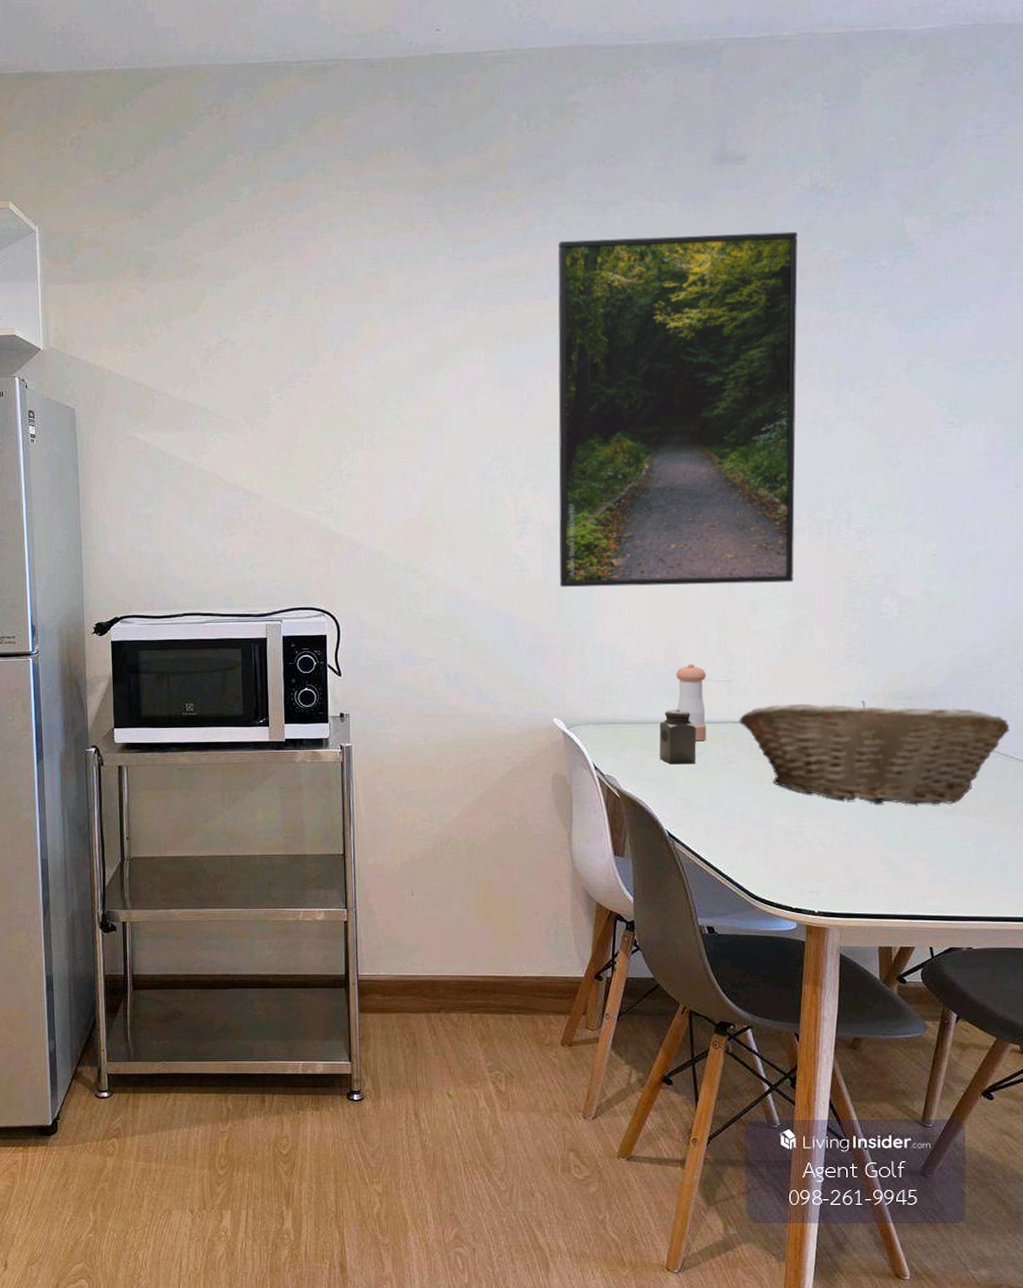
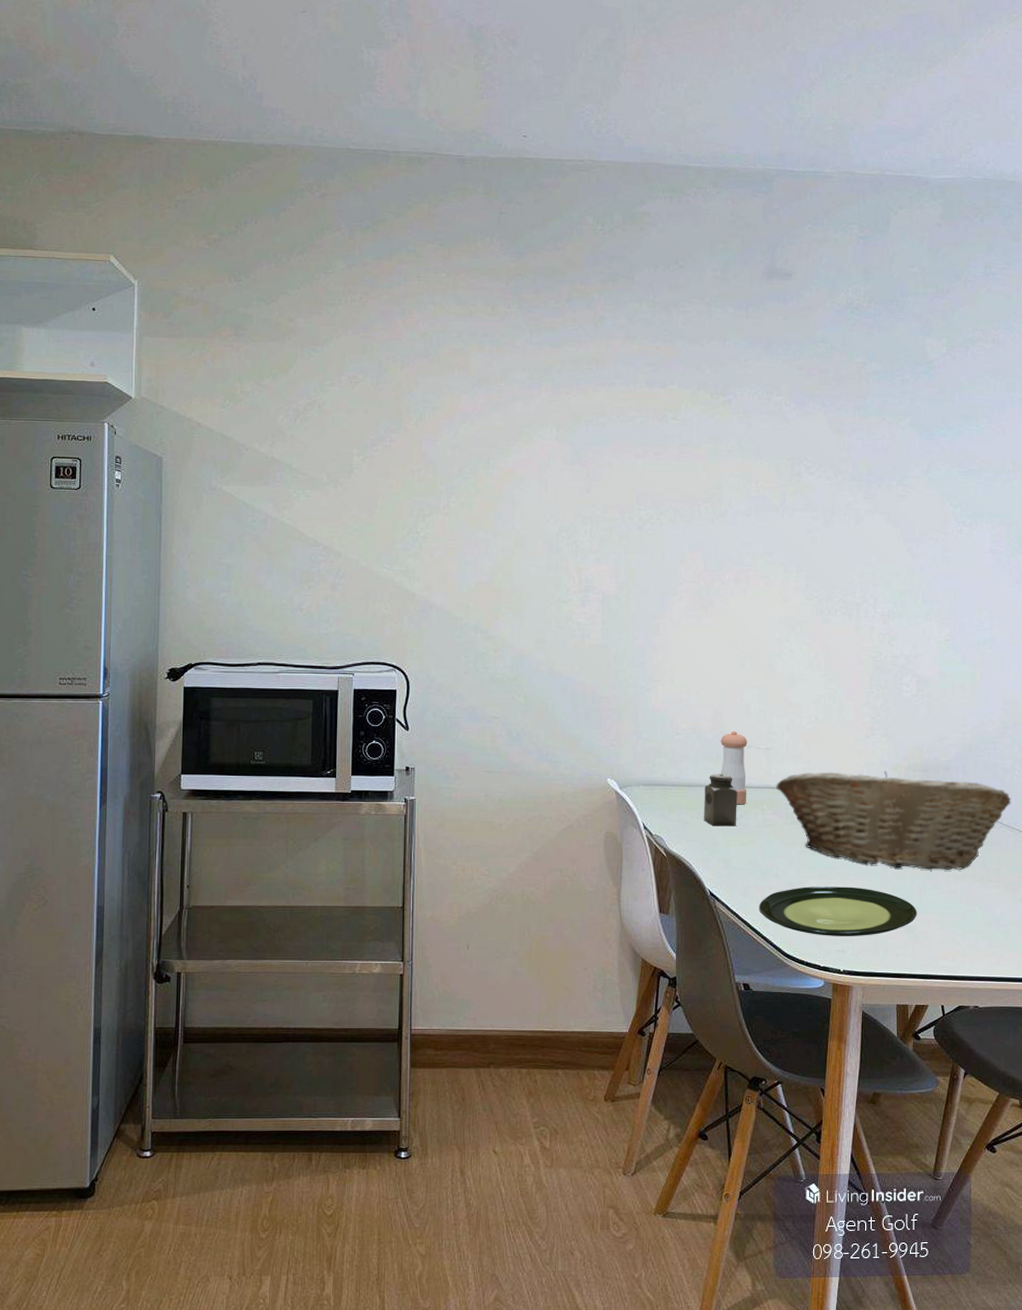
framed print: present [558,231,798,588] -> none [617,334,835,659]
plate: none [722,824,901,877] -> present [758,887,917,936]

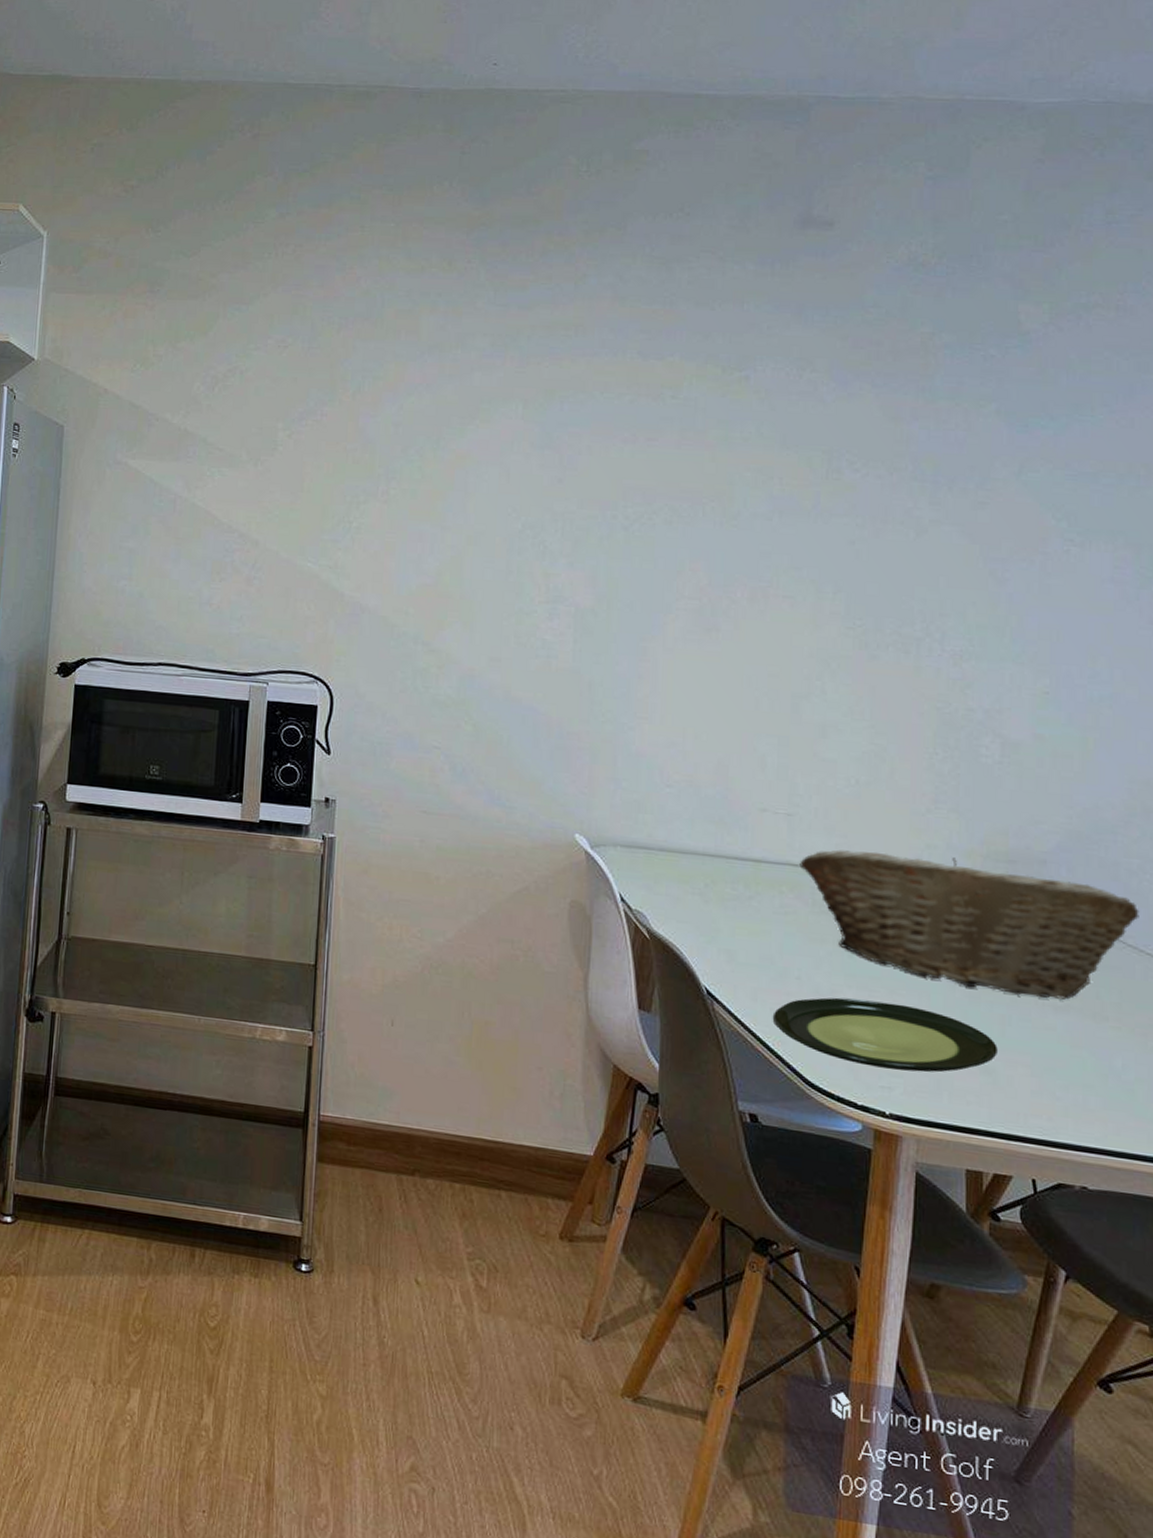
salt shaker: present [704,773,737,826] -> none [701,839,747,910]
pepper shaker: present [720,730,748,805] -> none [725,787,762,883]

